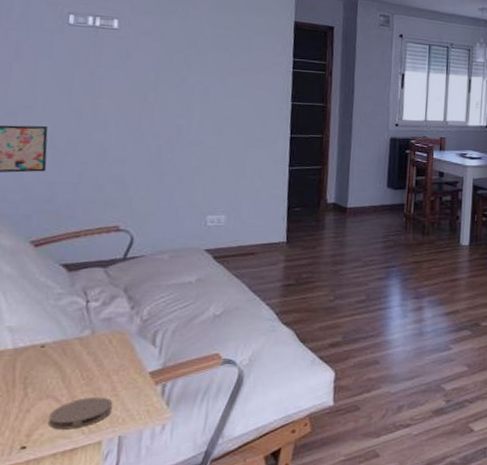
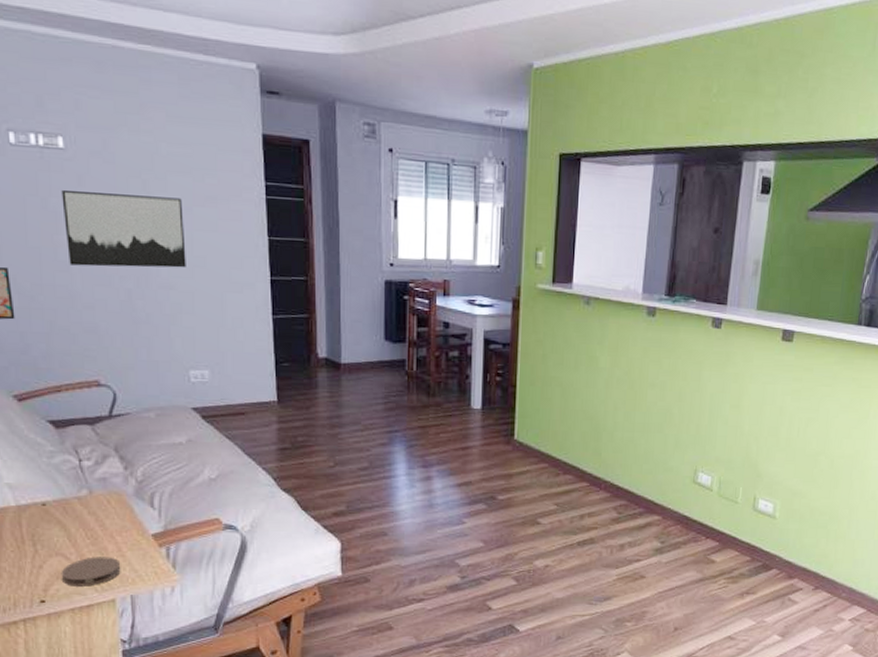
wall art: none [107,62,219,128] -> present [61,190,186,268]

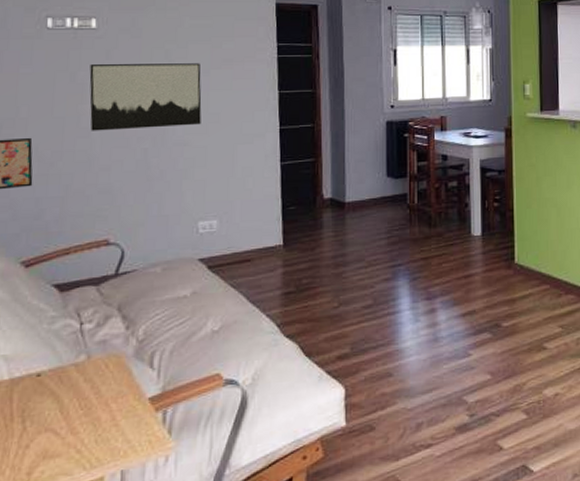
coaster: present [61,557,121,587] -> none [48,428,114,466]

